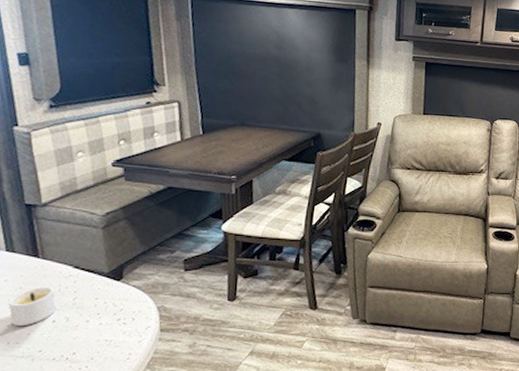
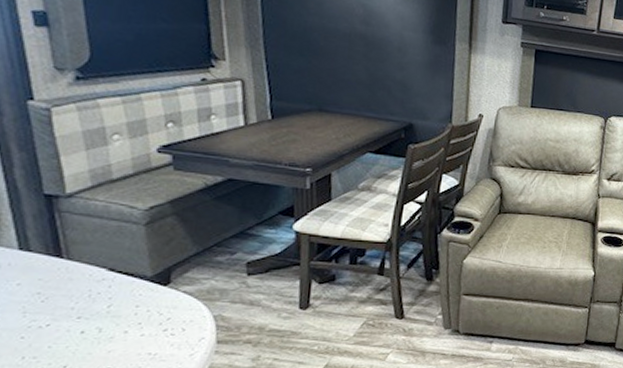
candle: present [8,286,56,326] -> none [22,291,86,337]

